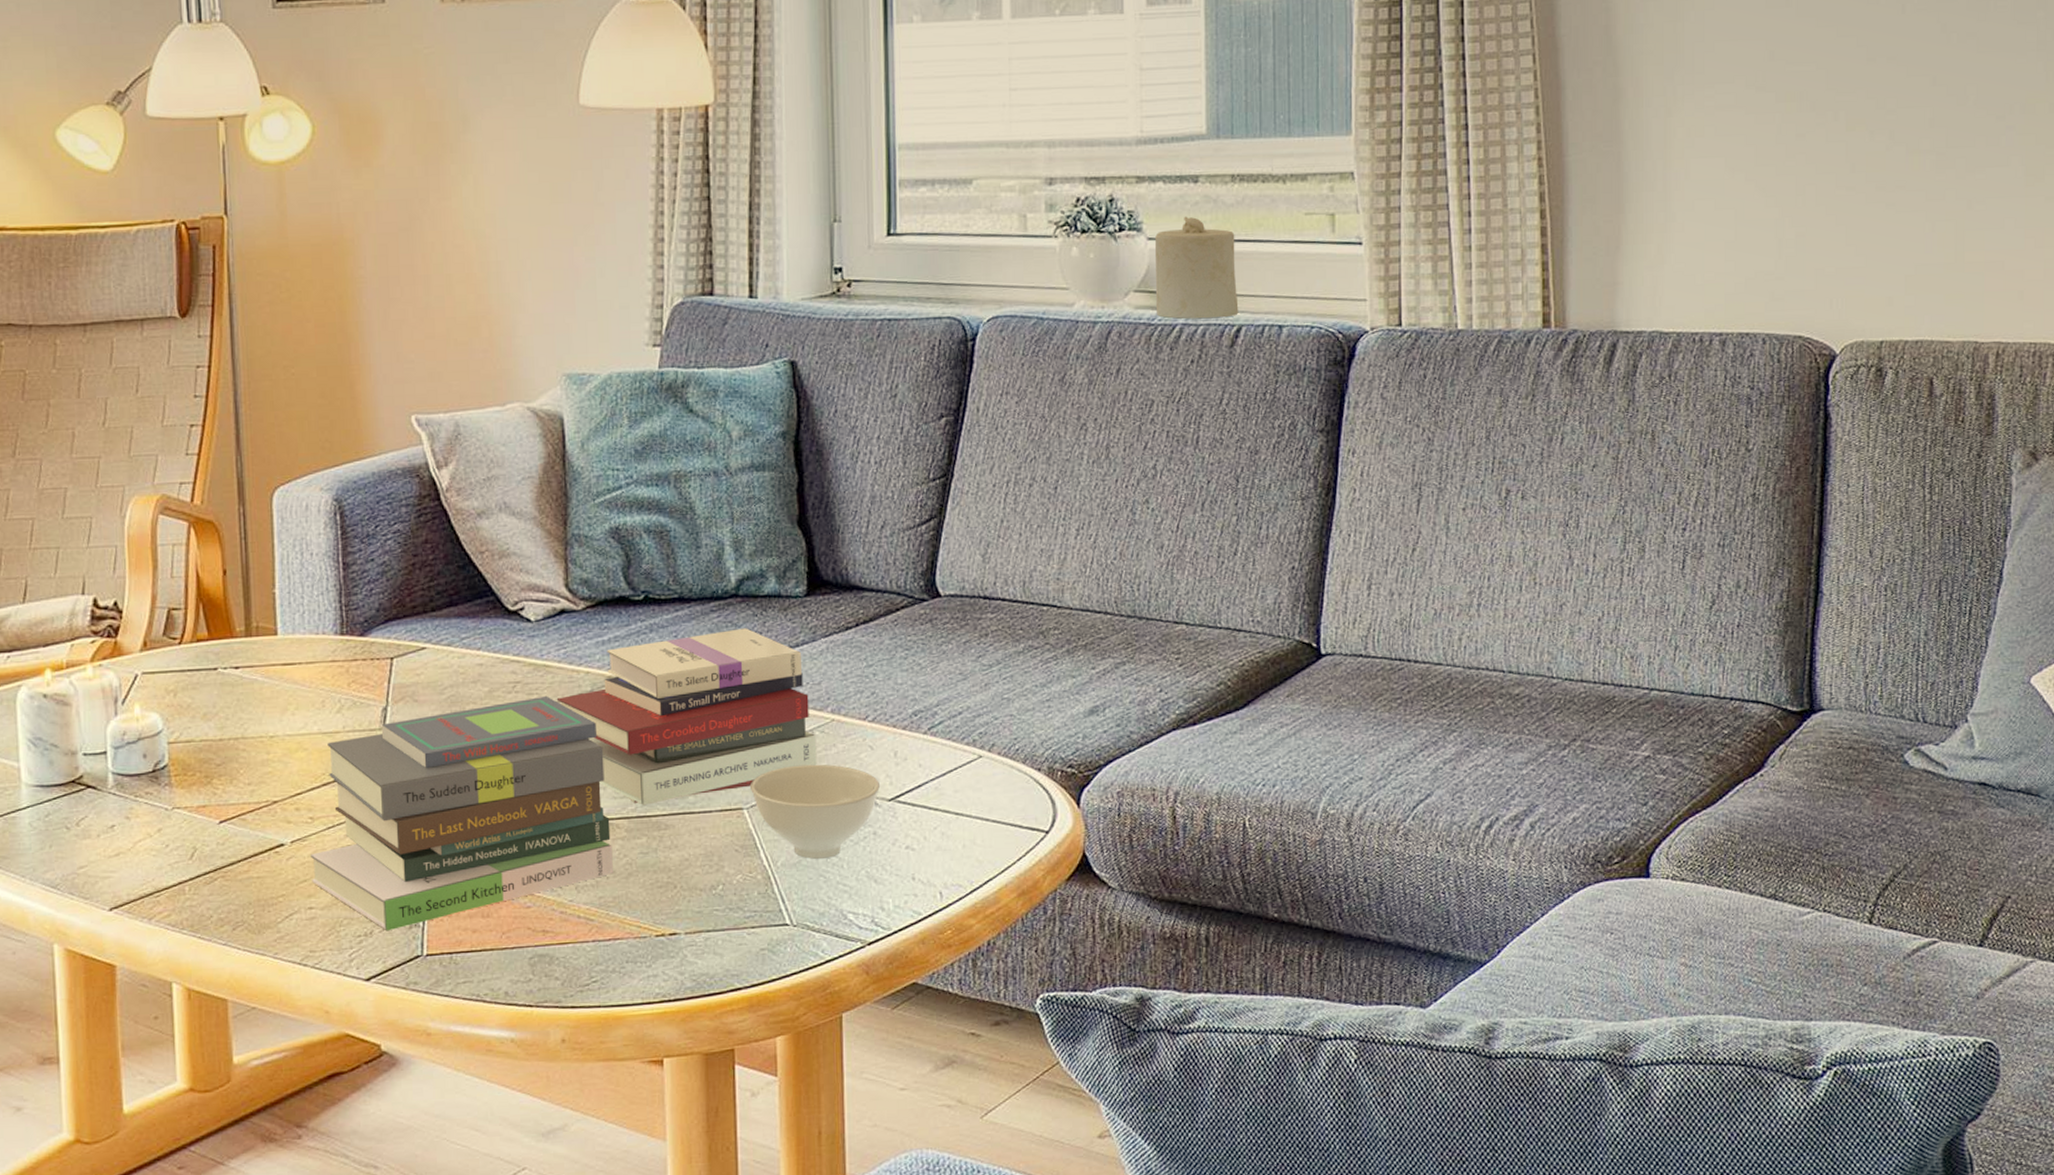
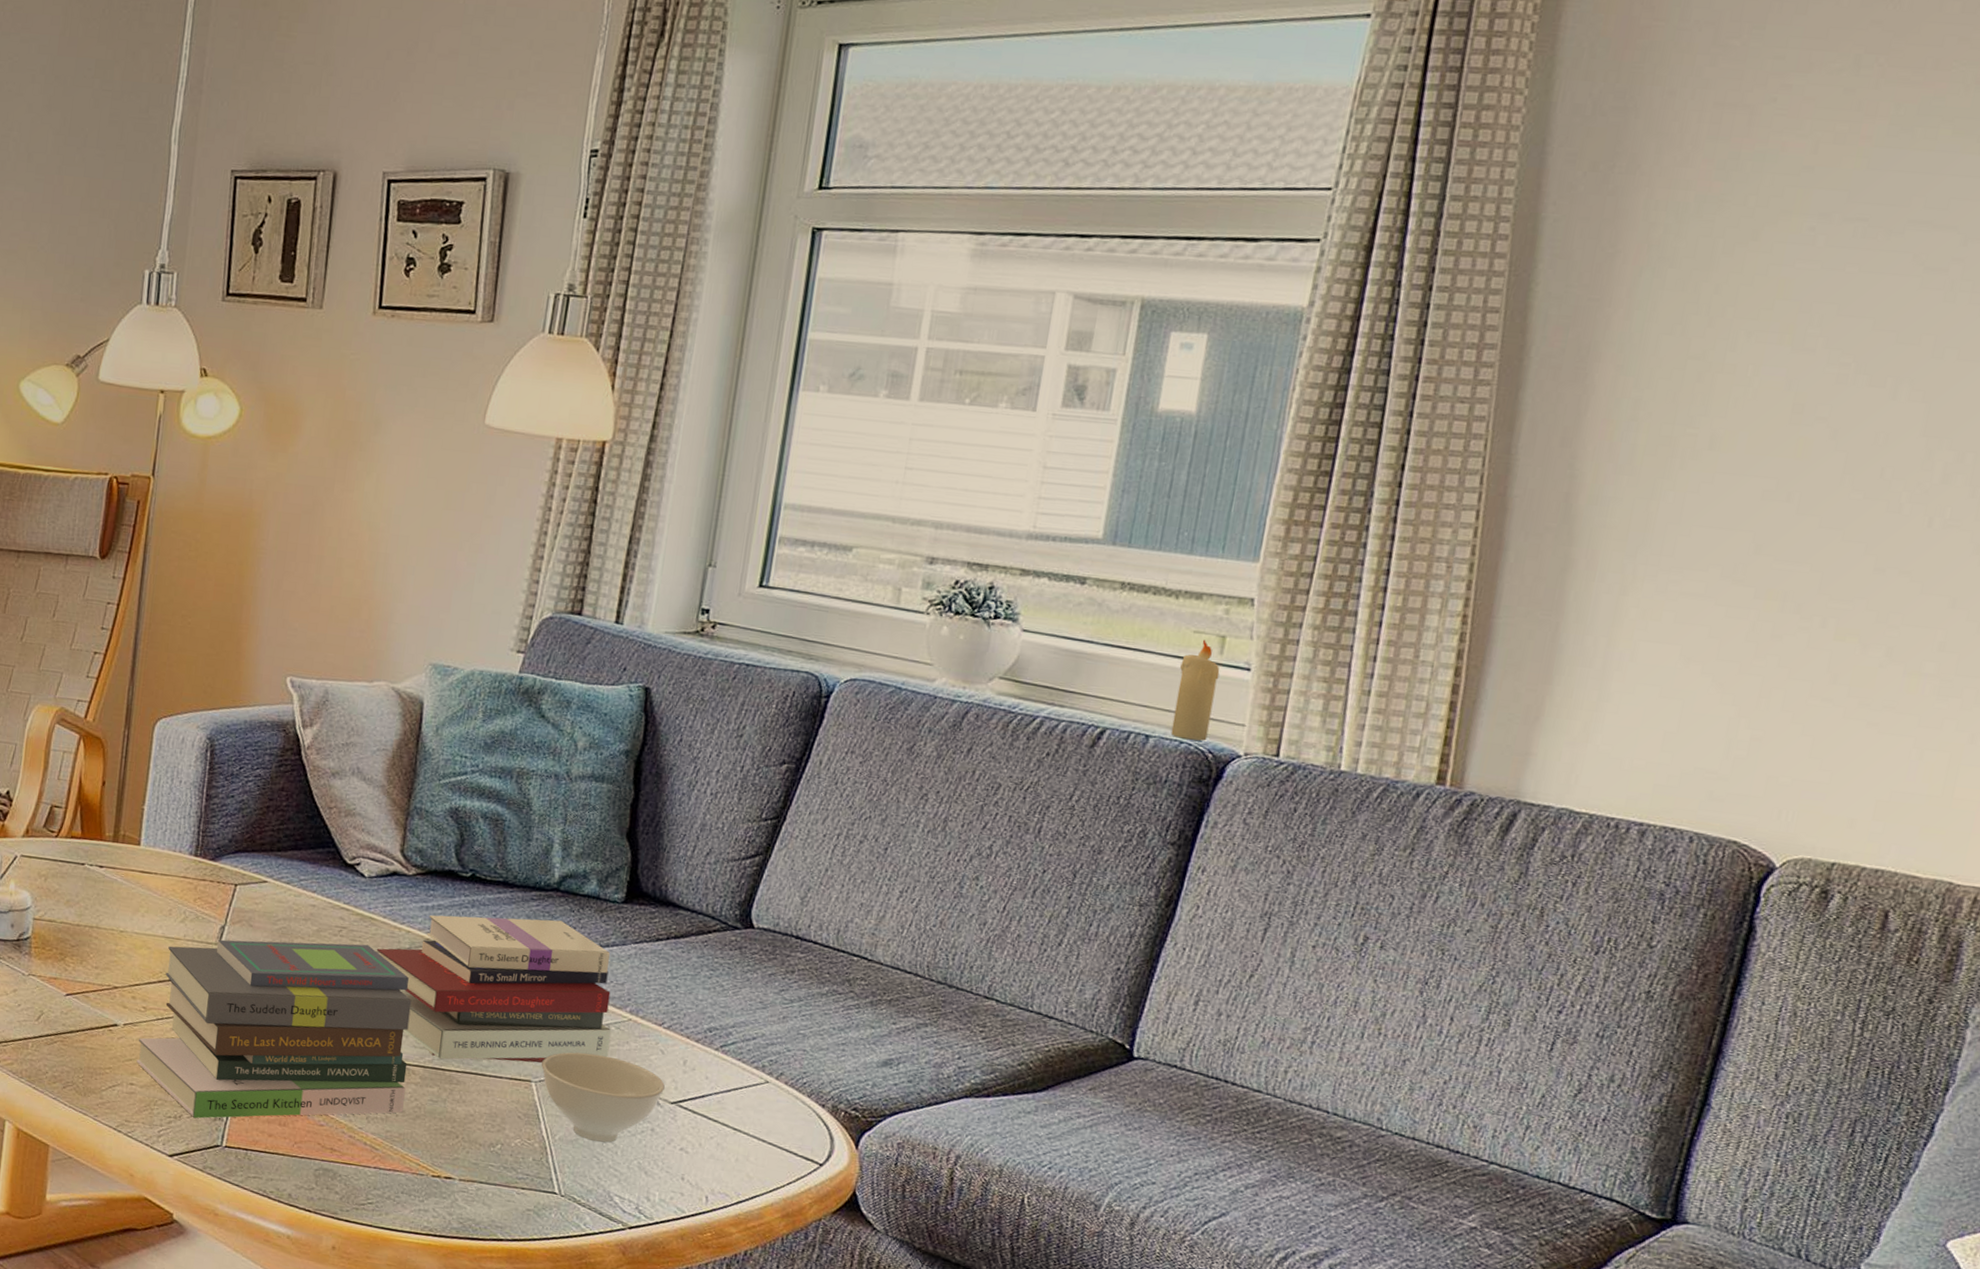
candle: present [1154,216,1239,320] -> none [1019,614,1115,719]
candle: none [1299,220,1335,323] -> present [1170,639,1220,741]

